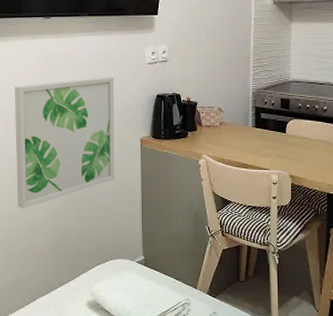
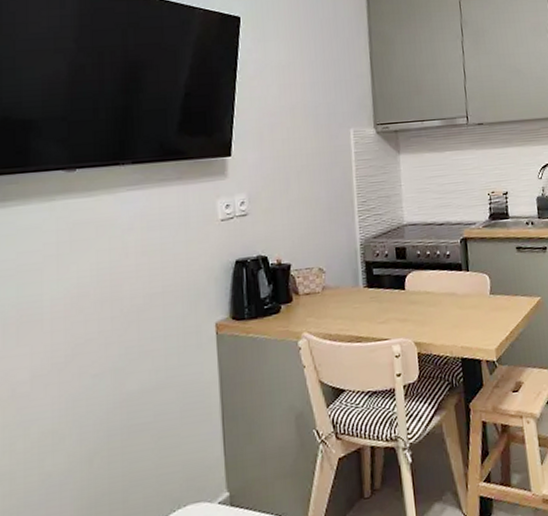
wall art: present [14,77,115,209] -> none [18,243,180,459]

